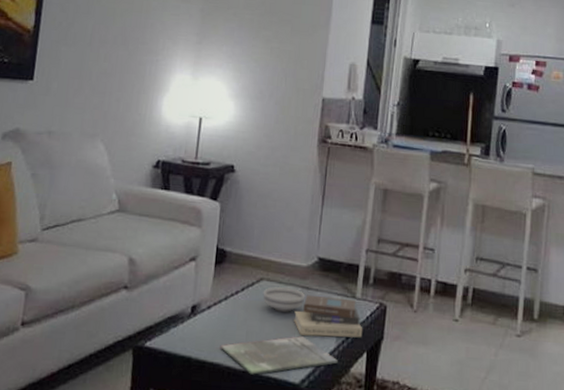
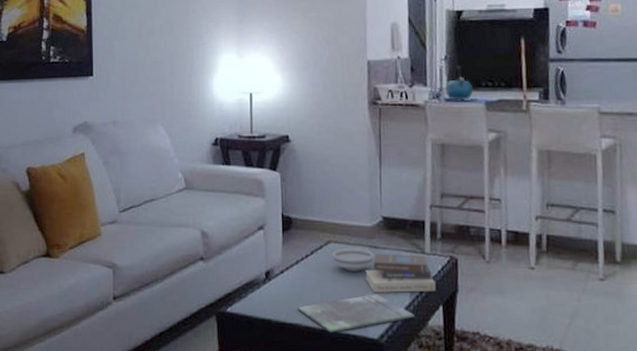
kettle: none [393,112,420,147] -> present [444,65,473,101]

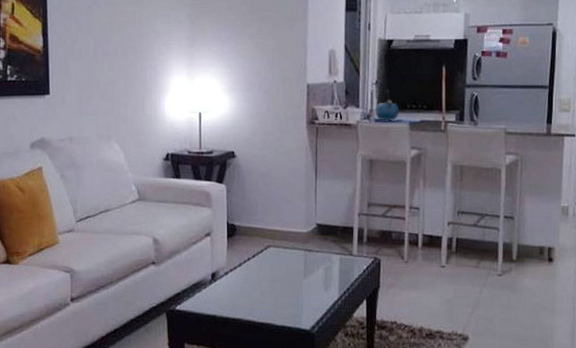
magazine: present [297,294,414,333] -> none [239,291,342,325]
bowl: present [332,247,374,271] -> none [271,251,309,272]
books: present [365,253,437,293] -> none [300,256,362,290]

